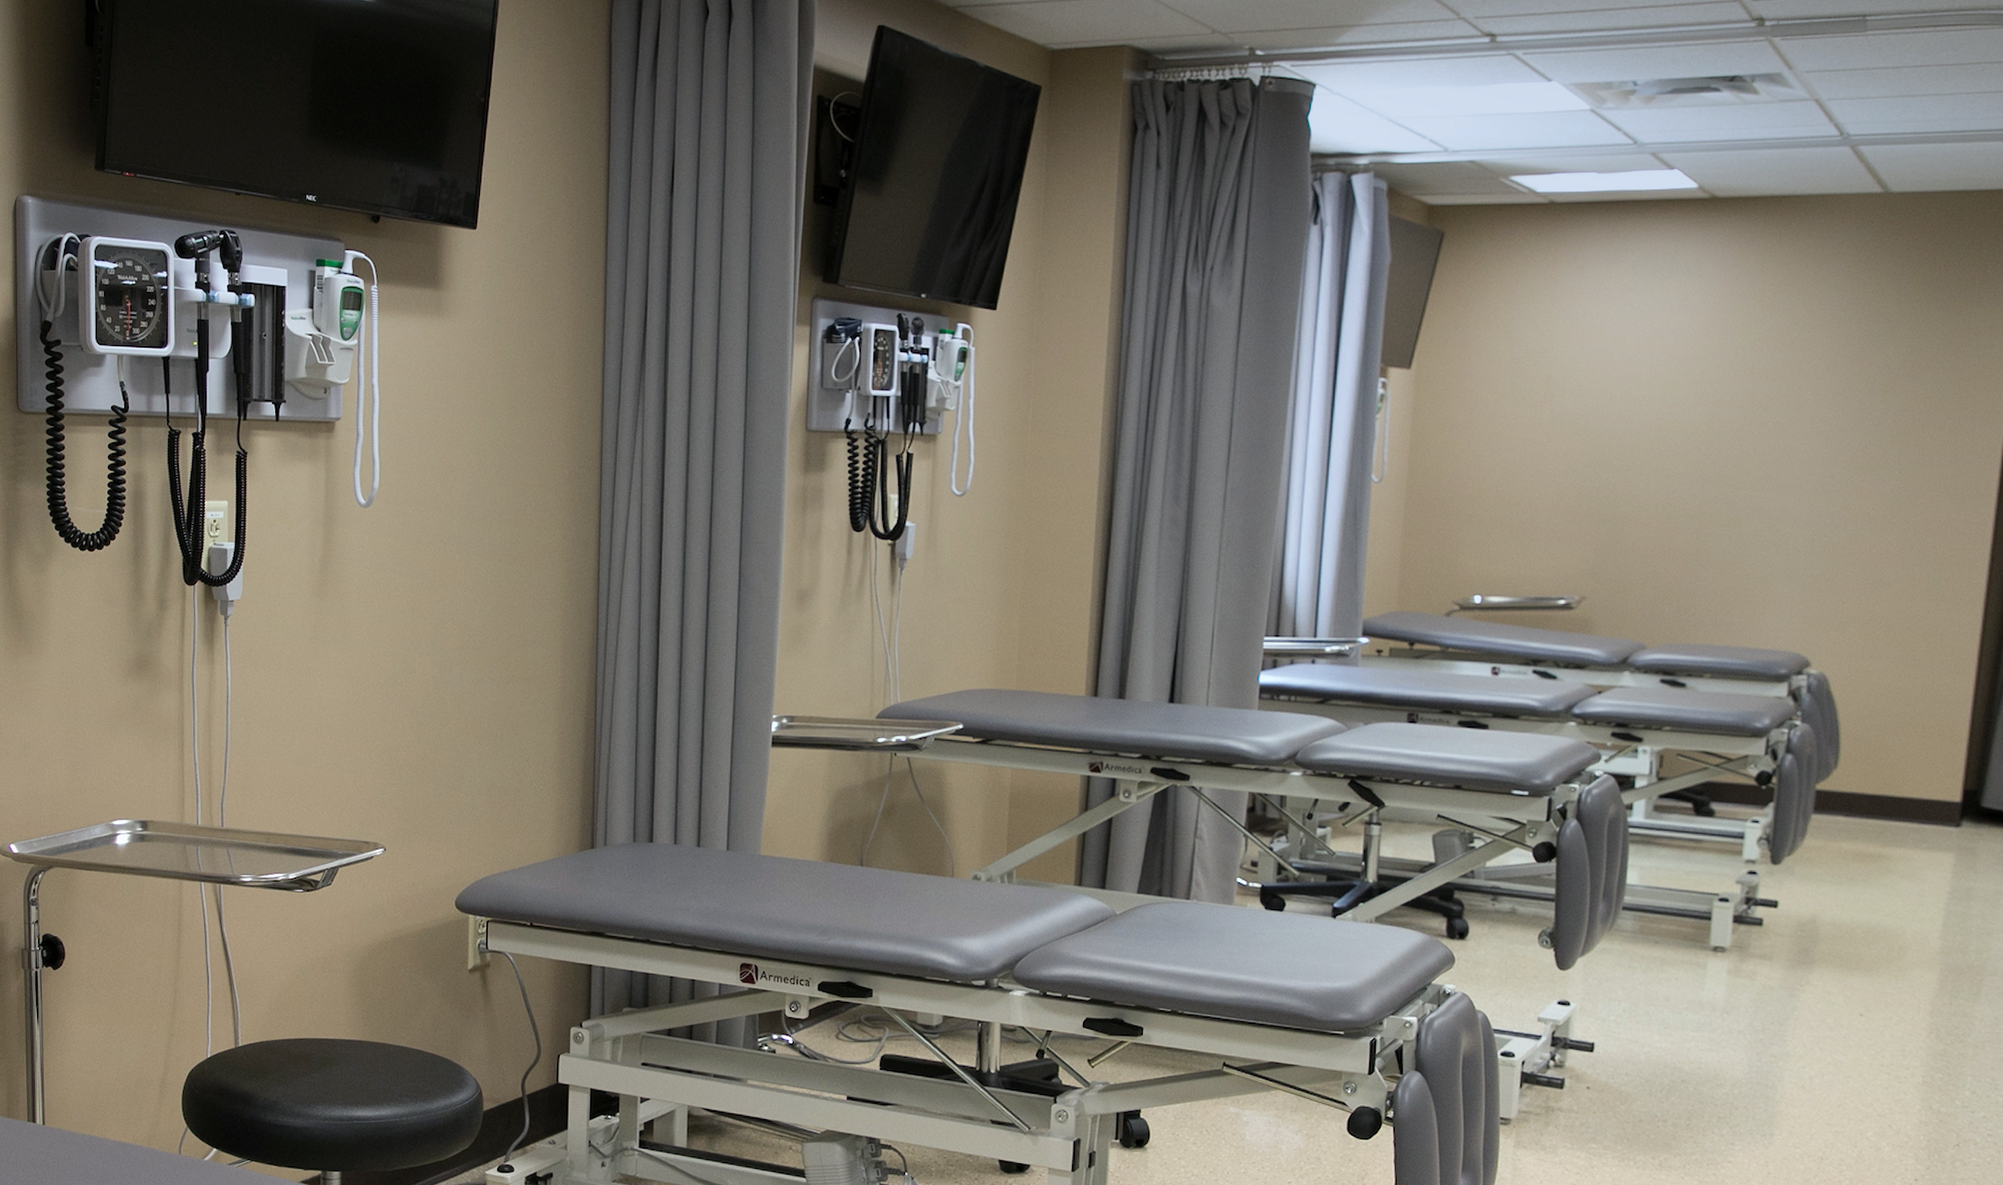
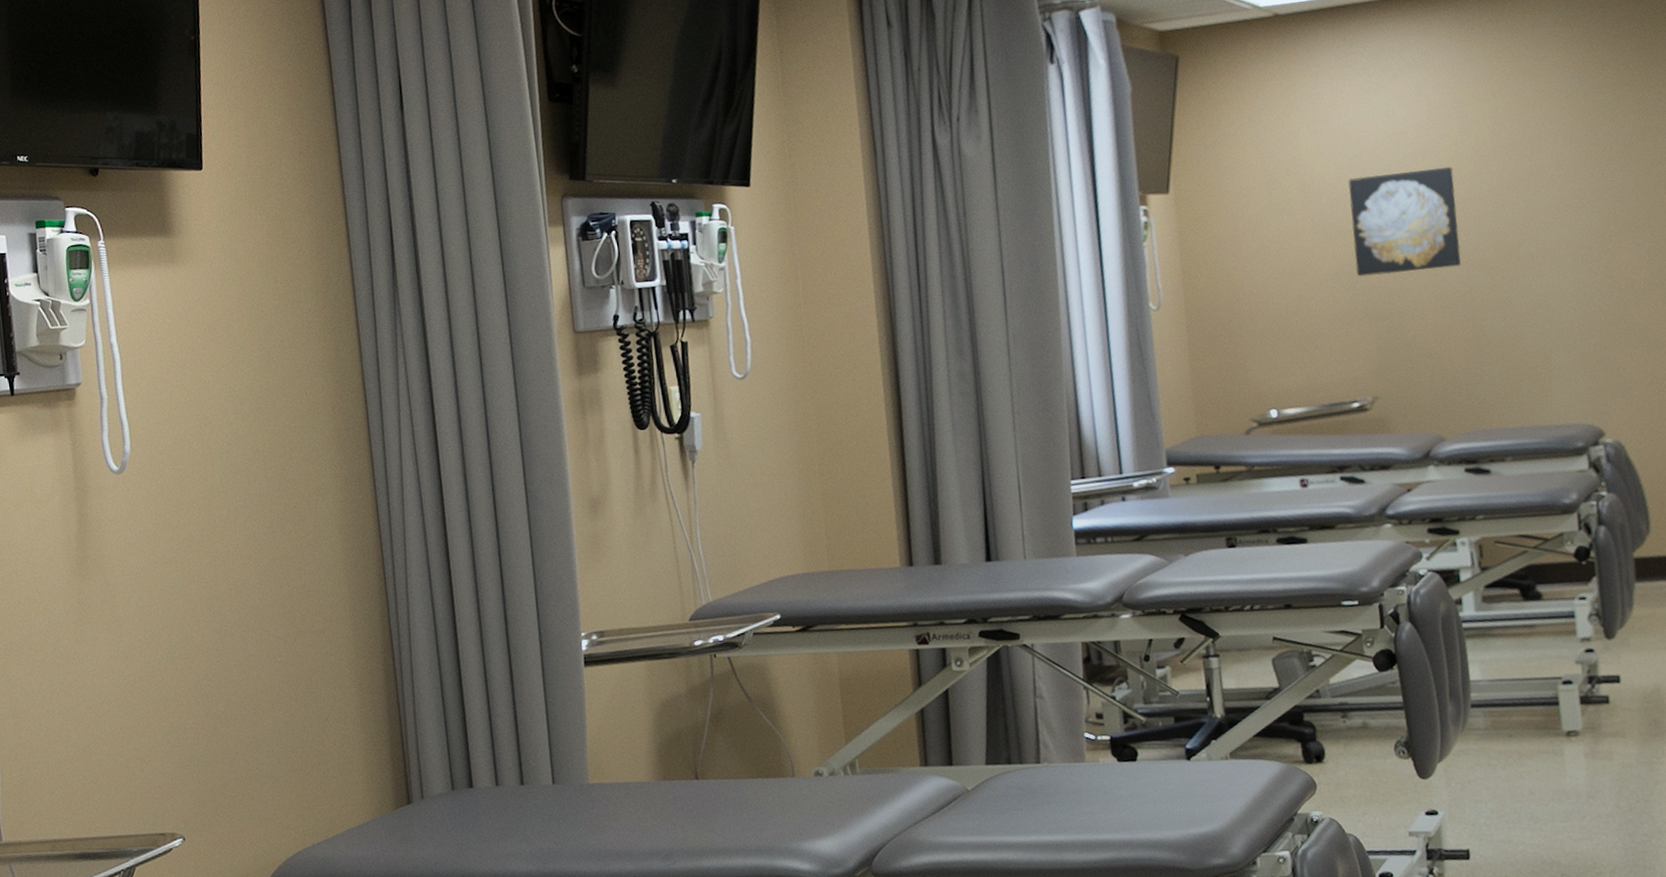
wall art: none [1586,376,1705,479] -> present [1348,166,1462,277]

